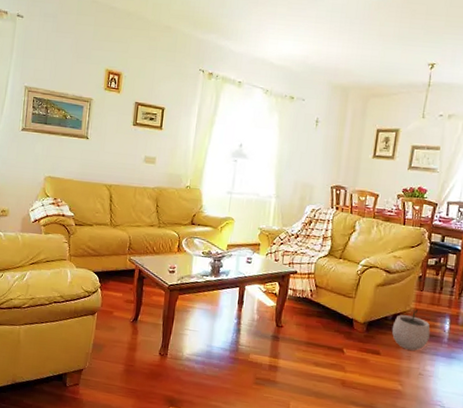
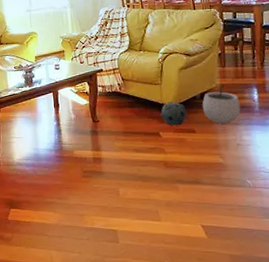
ball: none [348,317,375,345] -> present [160,101,187,126]

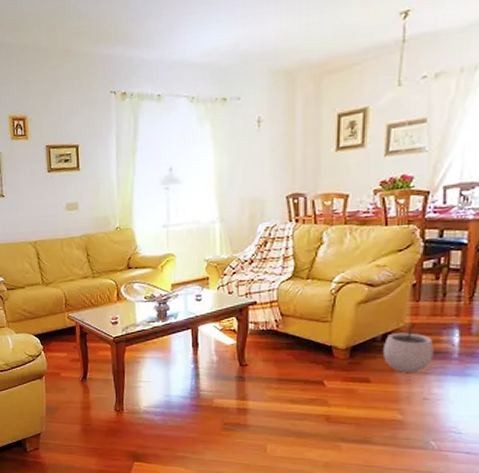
ball: present [160,101,187,126] -> none [327,343,361,373]

